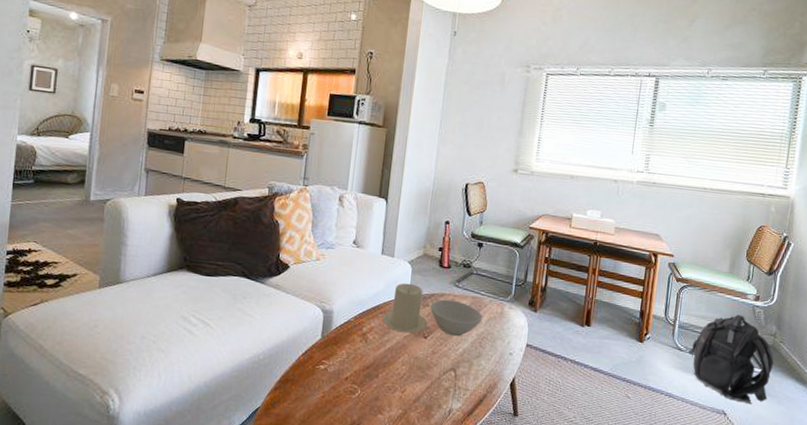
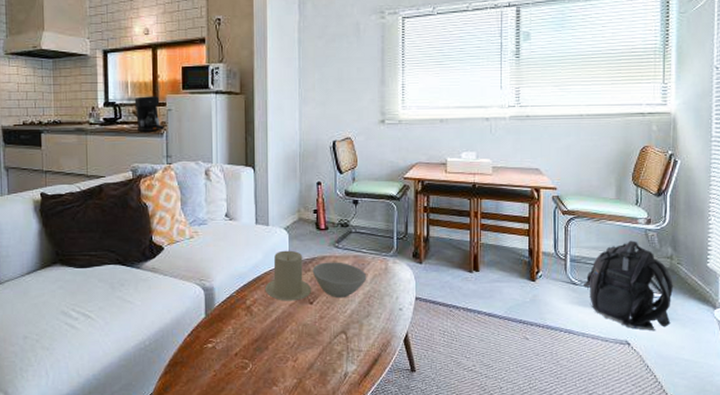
coffee maker: none [279,117,306,153] -> present [134,96,164,133]

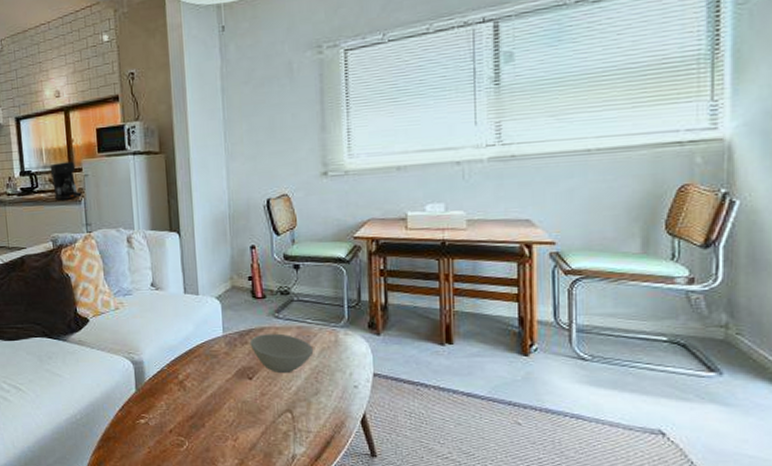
candle: present [264,250,312,301] -> none [197,321,251,376]
backpack: present [584,240,673,331] -> none [596,305,729,419]

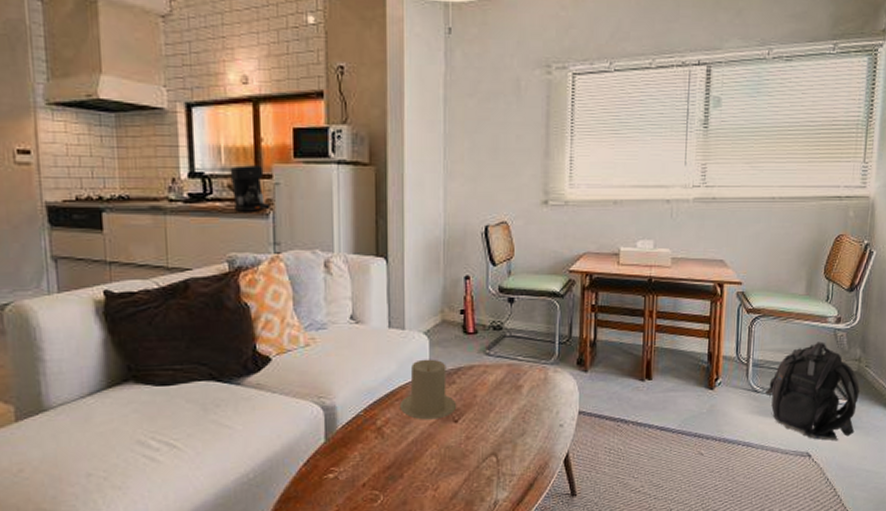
candle: none [197,321,251,376] -> present [399,359,457,420]
bowl: present [249,333,314,374] -> none [457,372,523,415]
backpack: none [596,305,729,419] -> present [766,341,860,441]

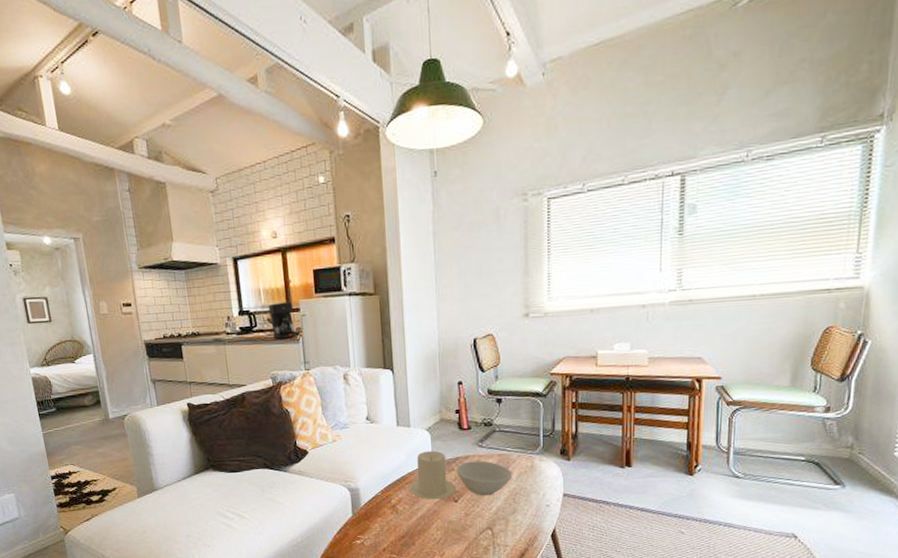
bowl: none [457,372,523,415] -> present [456,461,513,496]
backpack: present [766,341,860,441] -> none [748,430,852,524]

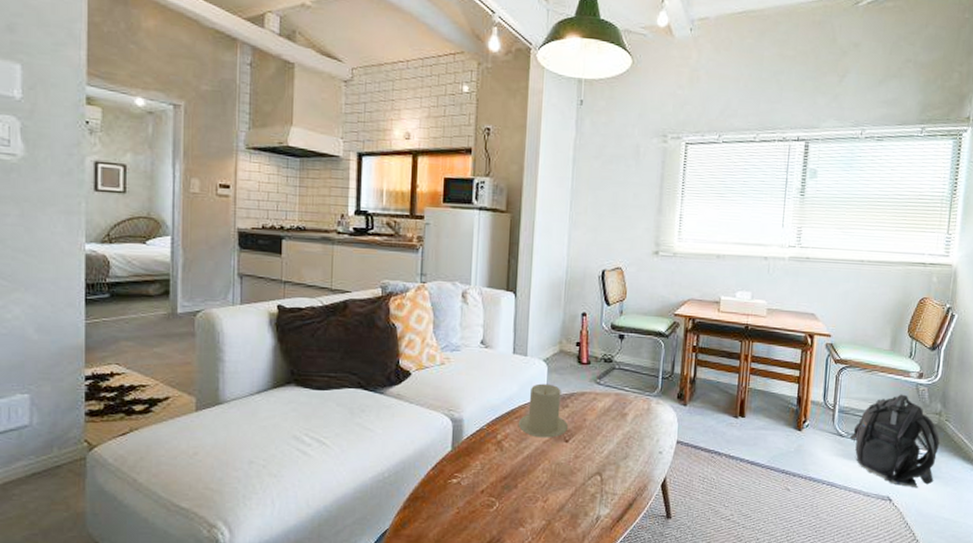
coffee maker: present [268,302,300,340] -> none [389,207,421,248]
bowl: present [456,461,513,496] -> none [570,398,628,438]
backpack: none [748,430,852,524] -> present [850,394,940,488]

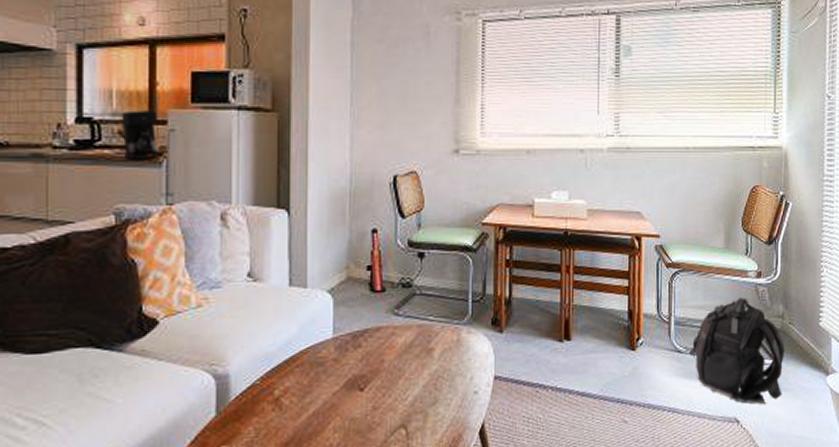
coffee maker: none [389,207,421,248] -> present [121,110,164,162]
candle: present [518,383,569,438] -> none [299,320,363,389]

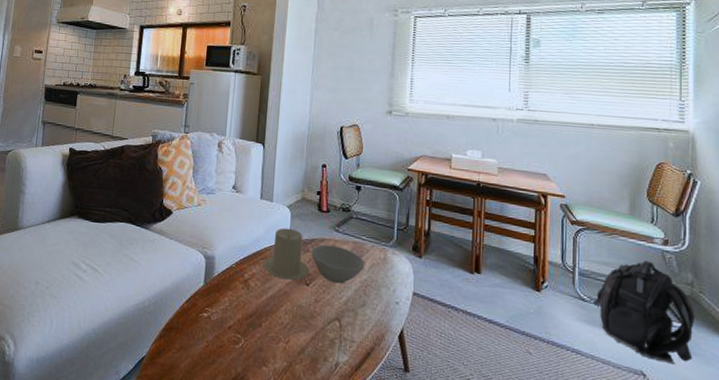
coffee maker: present [121,110,164,162] -> none [161,69,186,103]
candle: none [299,320,363,389] -> present [263,228,310,281]
bowl: none [363,333,434,382] -> present [311,244,365,284]

